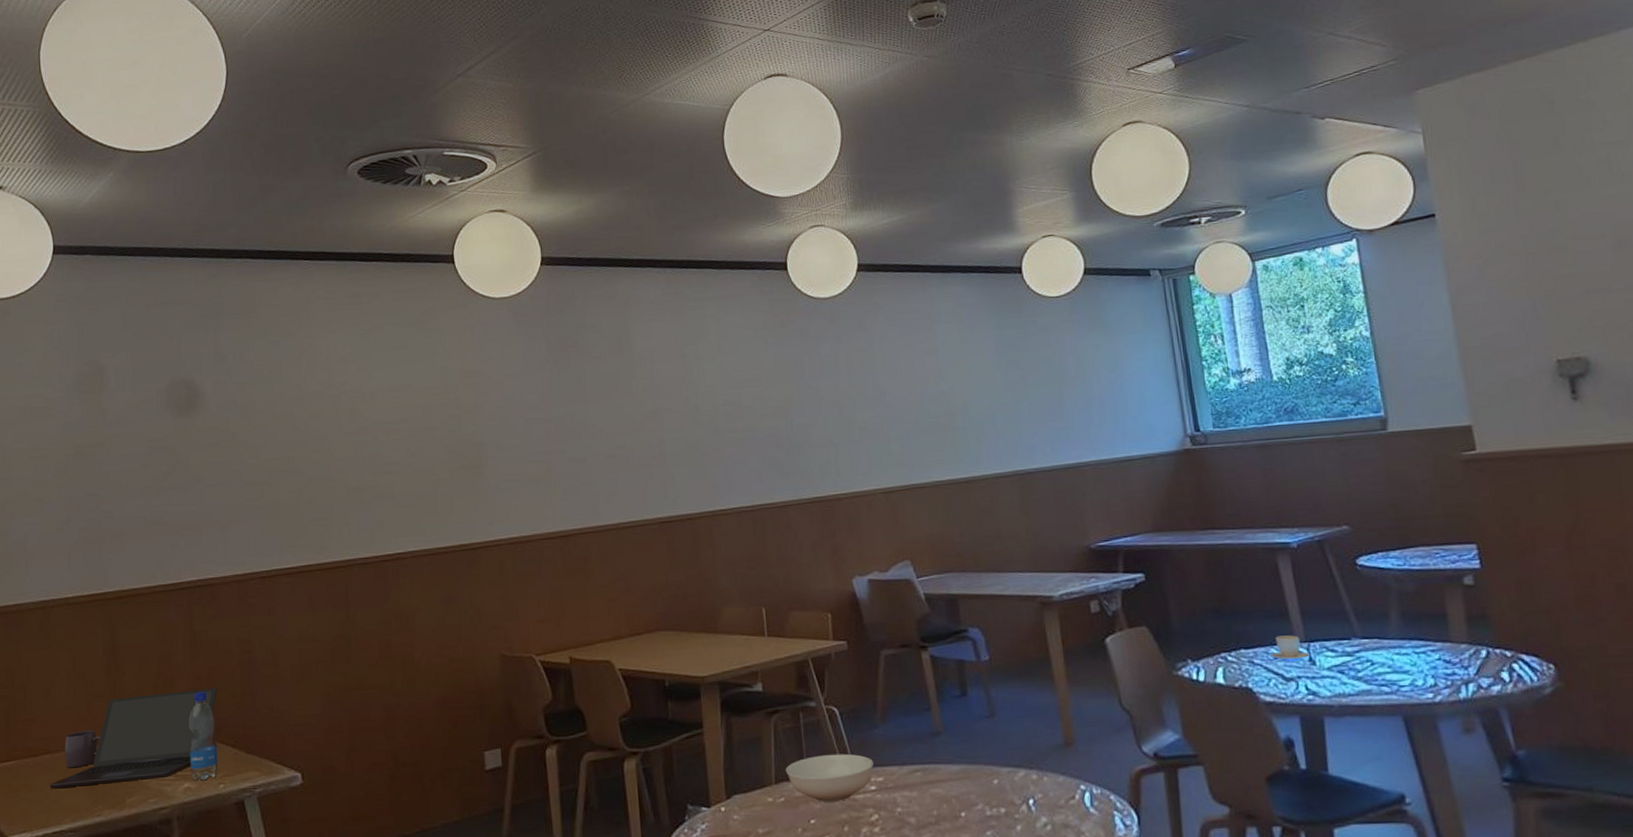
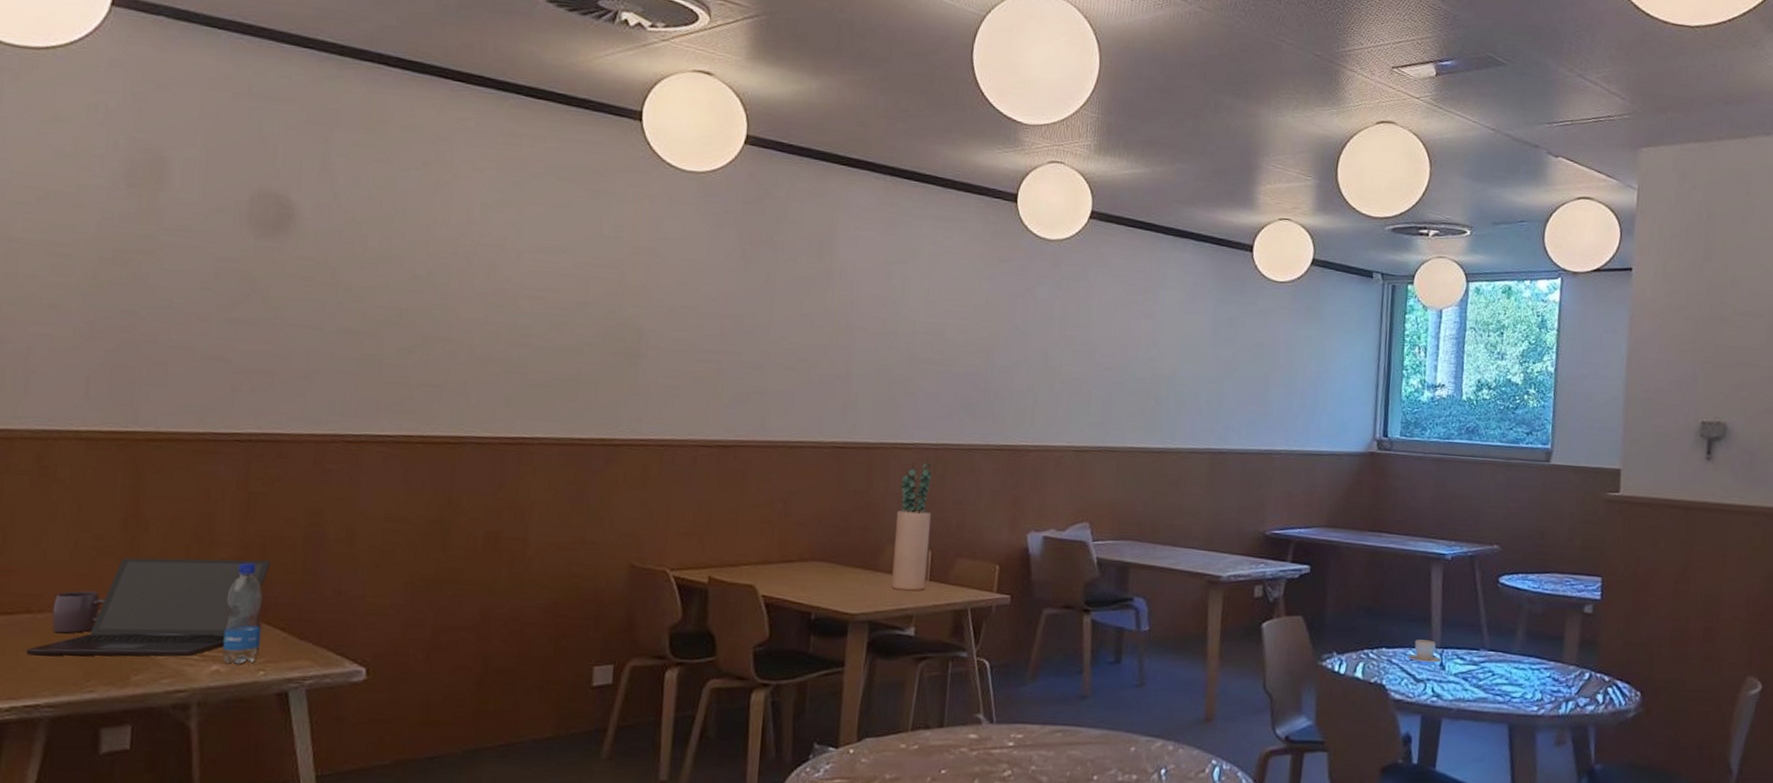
vase: none [726,519,765,650] -> present [891,457,932,592]
bowl: present [785,753,874,802] -> none [923,706,1017,754]

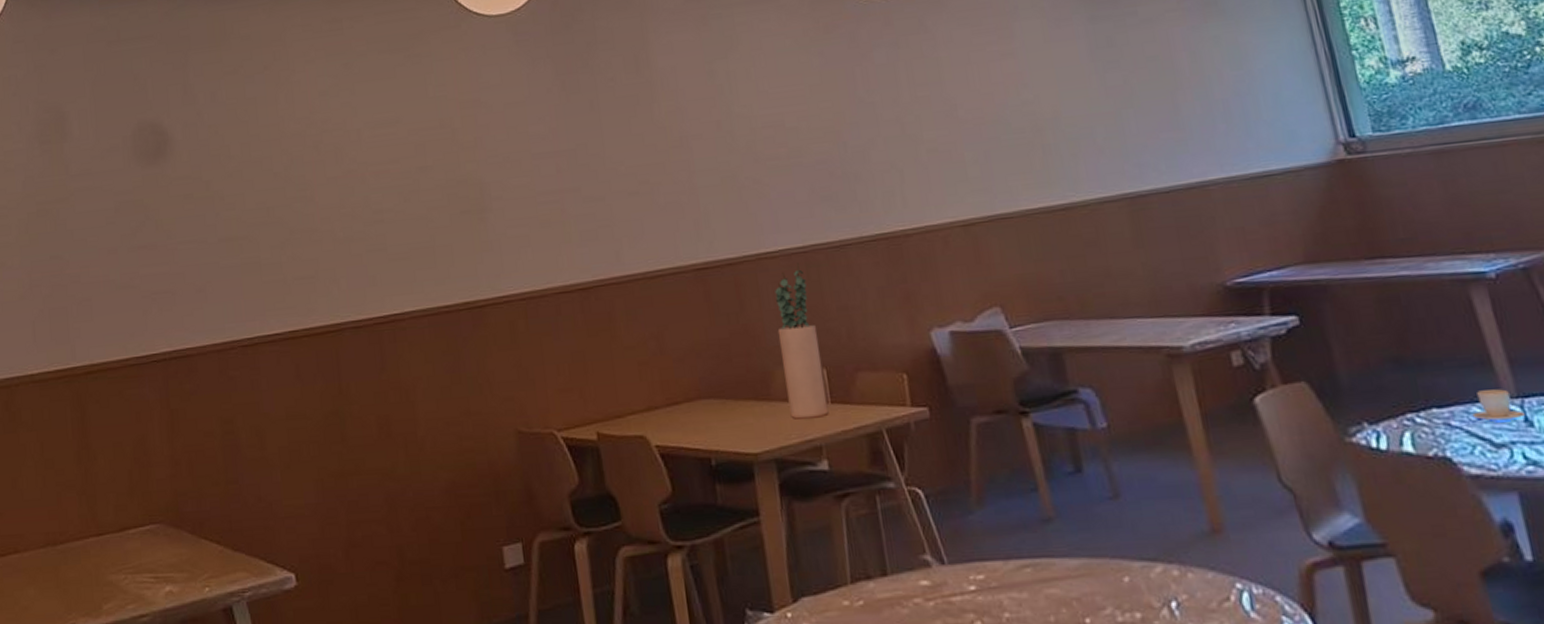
laptop: present [27,557,270,657] -> none [20,474,198,594]
mug: present [52,591,105,634] -> none [34,525,73,570]
bottle: present [222,563,263,665] -> none [167,479,203,584]

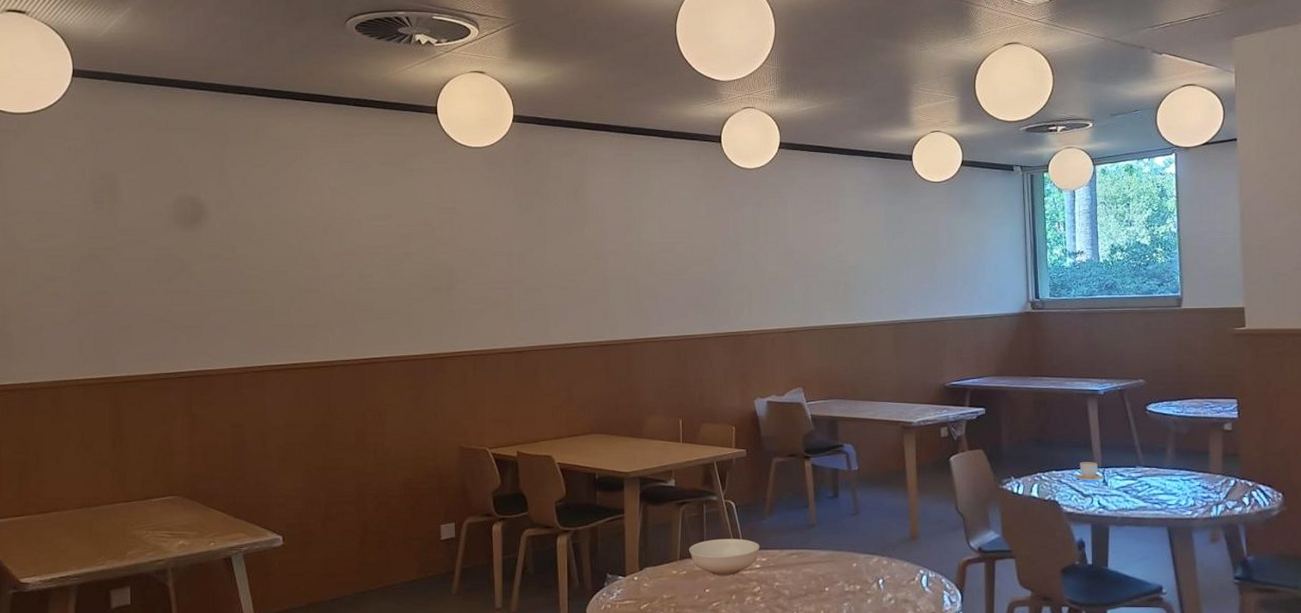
vase: present [775,263,829,421] -> none [652,347,680,453]
bowl: none [862,545,972,606] -> present [688,538,760,576]

